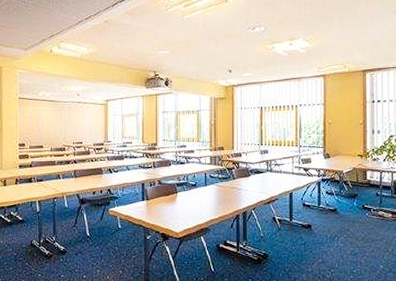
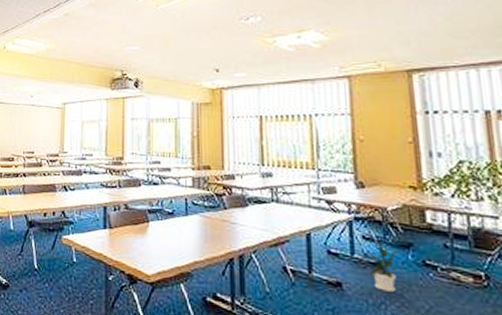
house plant: none [319,193,350,228] -> present [351,238,402,292]

